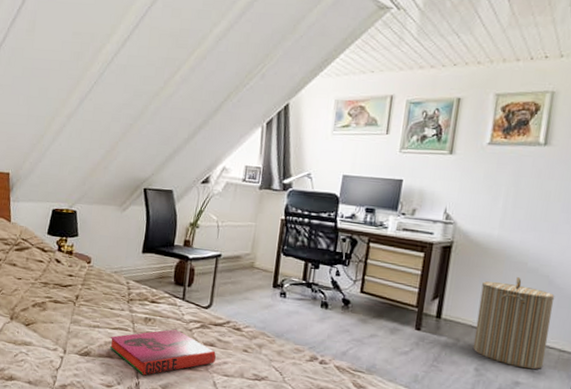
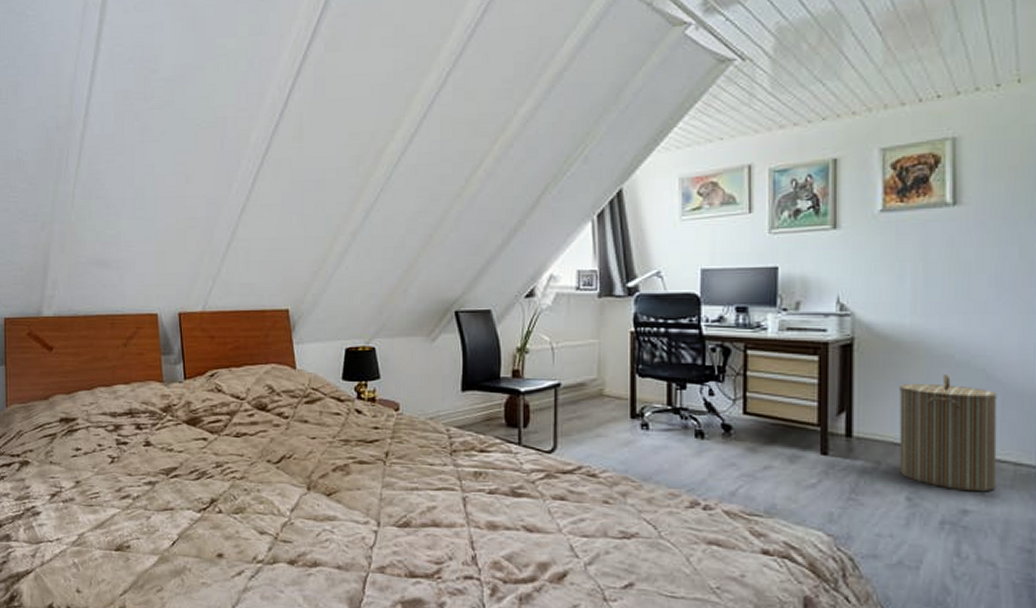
hardback book: present [109,329,216,376] -> none [433,482,569,546]

